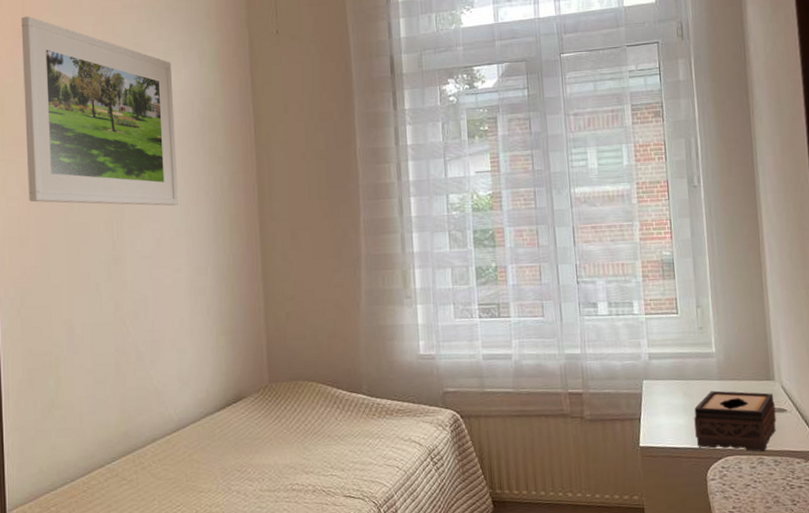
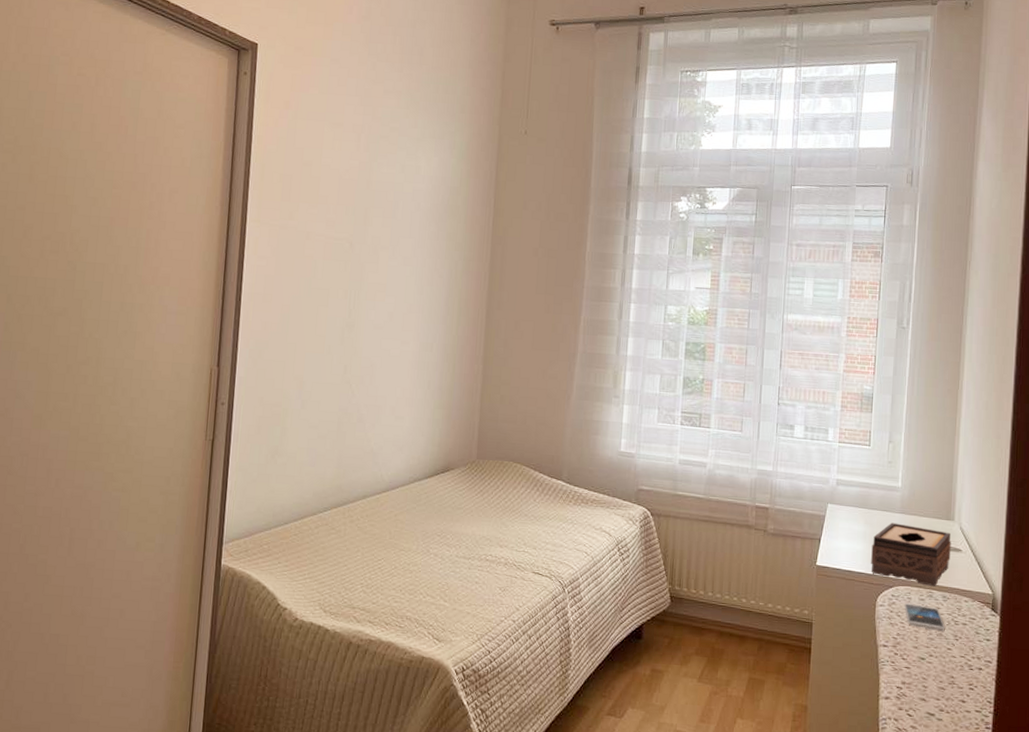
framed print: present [21,16,178,206] -> none [277,89,423,284]
smartphone: none [736,473,781,498] -> present [904,603,945,631]

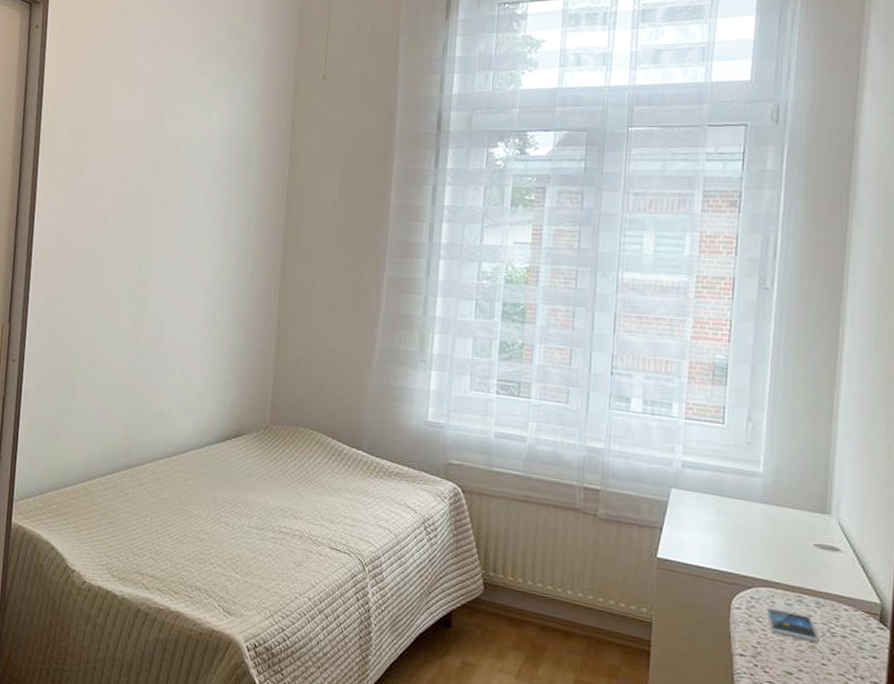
tissue box: present [871,522,951,586] -> none [724,513,827,590]

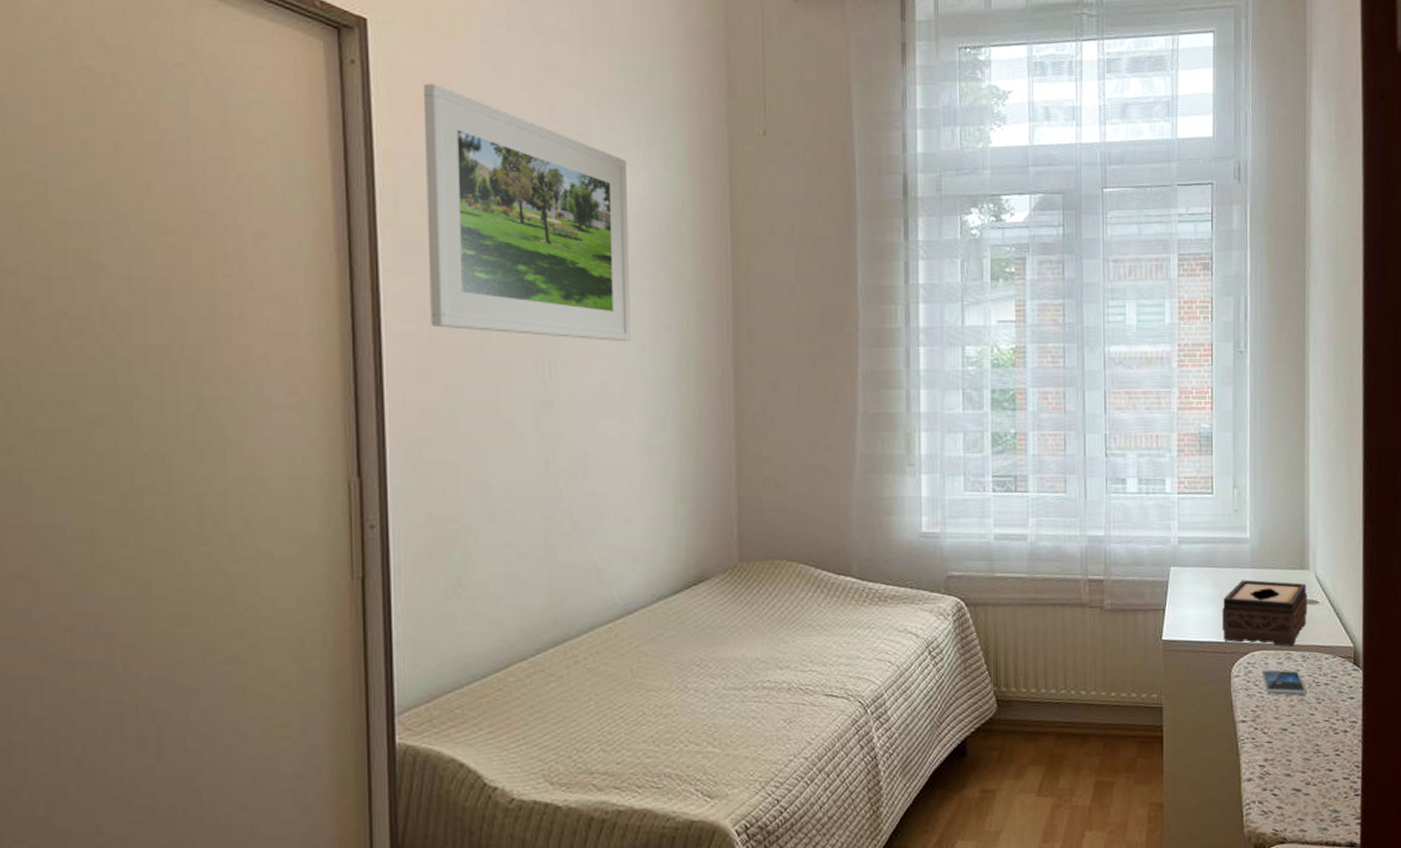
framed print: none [67,41,215,239] -> present [423,83,631,342]
tissue box: none [724,513,827,590] -> present [1222,579,1308,647]

